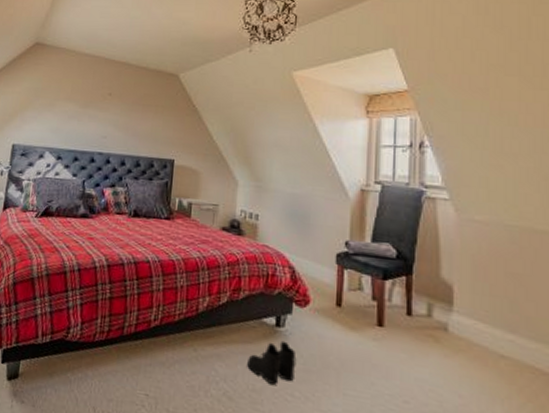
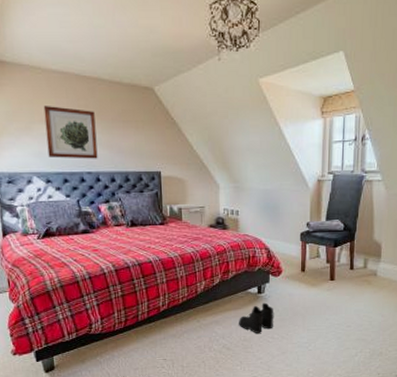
wall art: none [64,85,117,140] -> present [43,106,98,159]

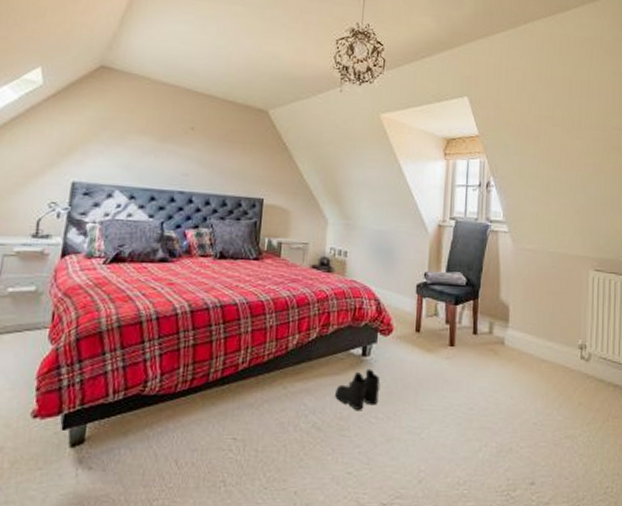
wall art: present [43,106,98,159] -> none [138,117,200,178]

